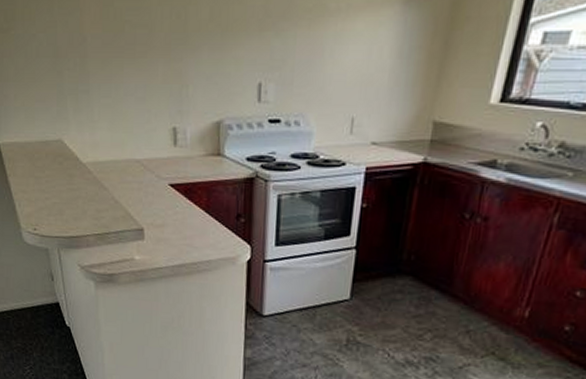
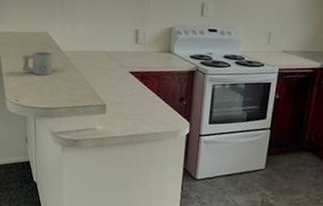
mug: none [33,165,73,197] -> present [21,51,53,76]

